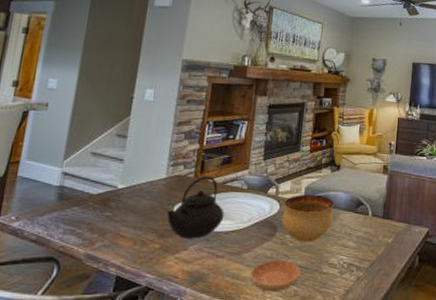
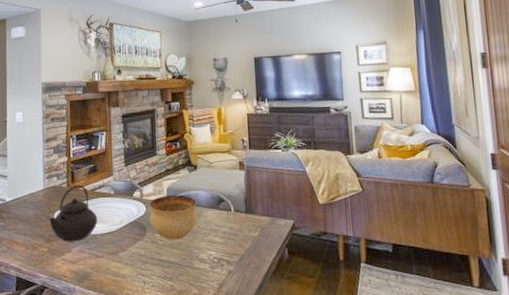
saucer: present [250,259,301,292] -> none [128,257,174,287]

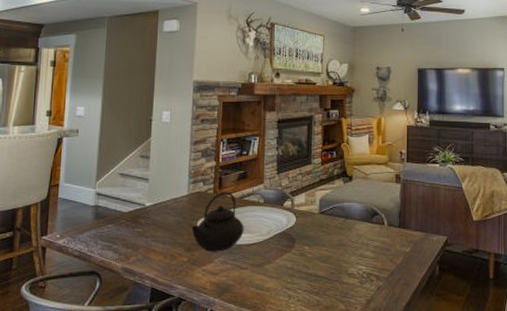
bowl: present [149,194,198,240] -> none [299,205,349,253]

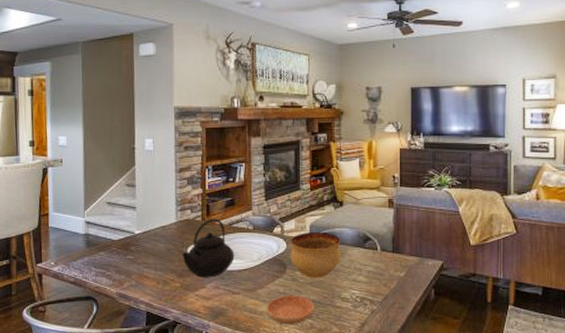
saucer: none [273,270,321,302] -> present [266,295,314,325]
bowl: none [299,205,349,253] -> present [290,231,341,278]

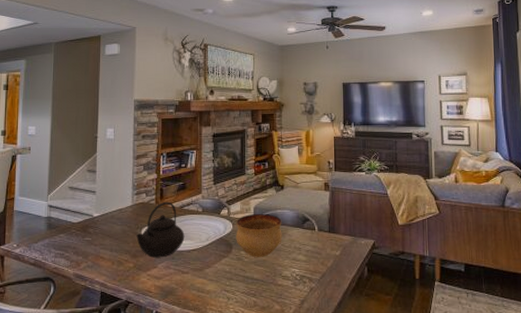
saucer: present [266,295,314,325] -> none [213,274,258,303]

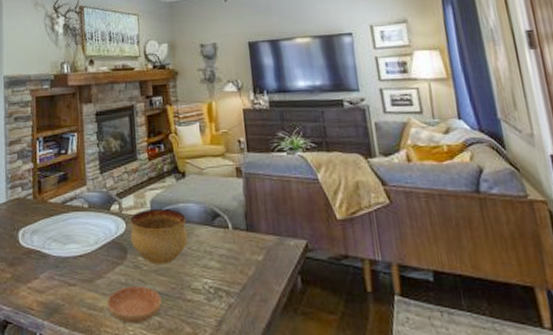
teapot: present [136,201,185,258] -> none [13,196,69,266]
saucer: none [213,274,258,303] -> present [107,286,162,324]

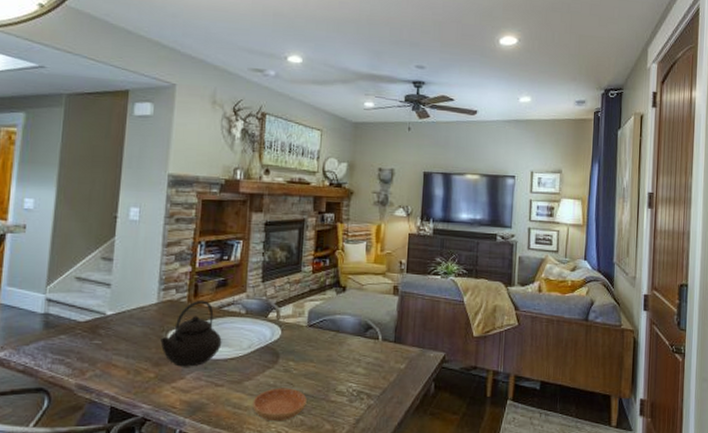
teapot: none [13,196,69,266] -> present [160,299,222,367]
bowl: present [130,208,188,264] -> none [284,318,341,369]

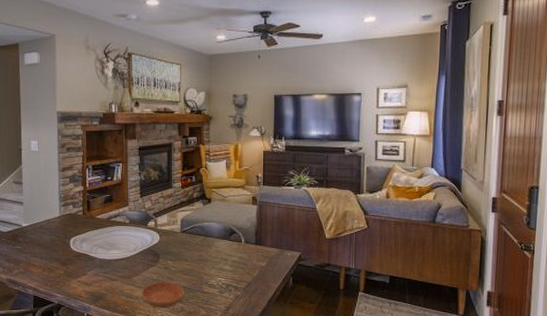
teapot: present [160,299,222,367] -> none [65,213,113,266]

